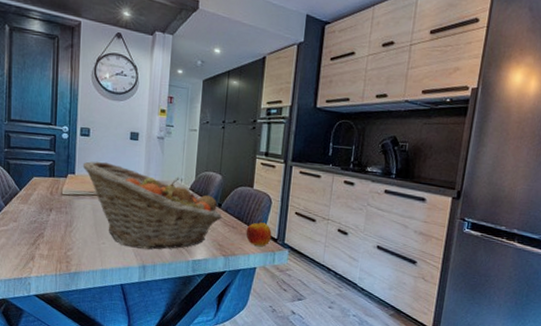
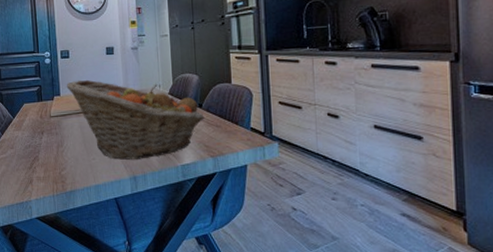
apple: present [246,219,272,246] -> none [230,113,258,142]

